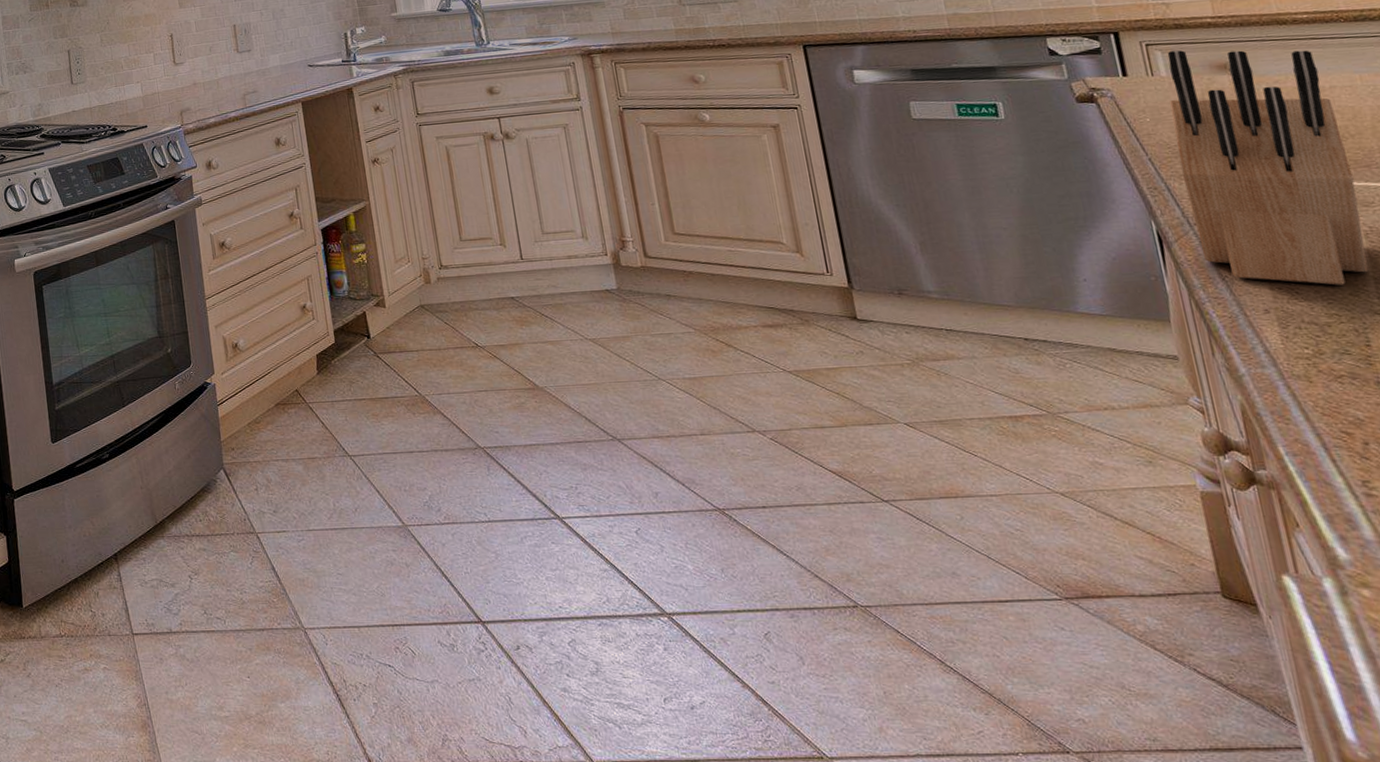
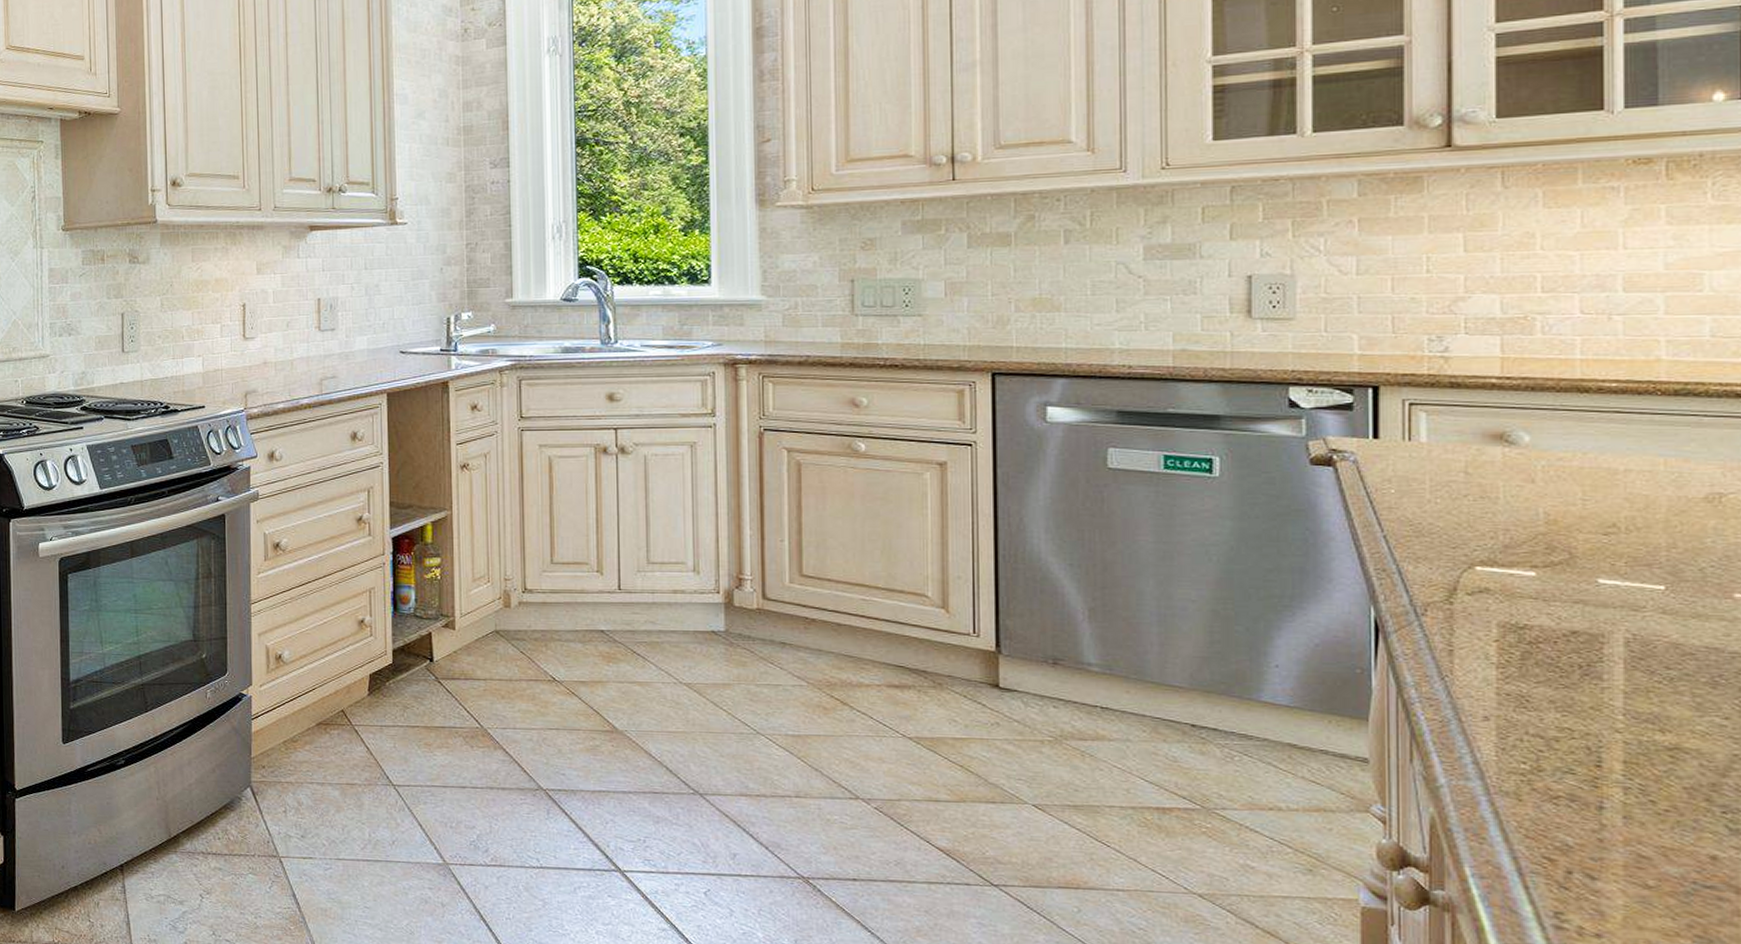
knife block: present [1167,50,1369,286] -> none [1421,414,1627,697]

